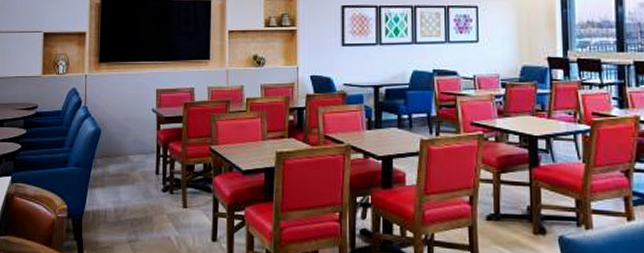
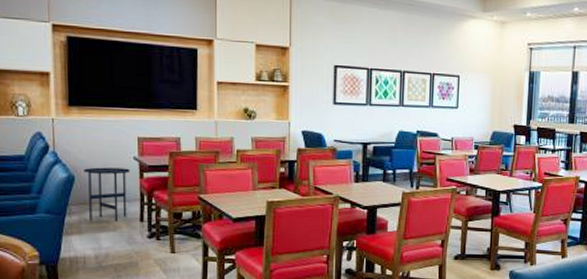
side table: none [109,120,148,175] -> present [84,167,130,222]

